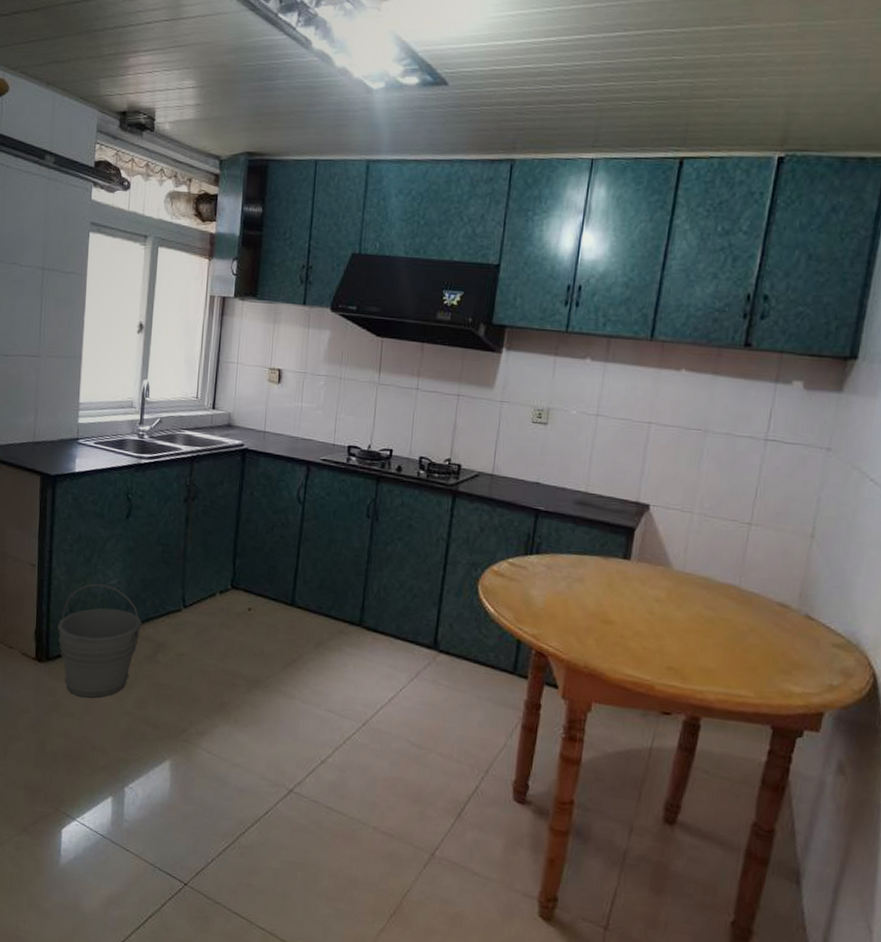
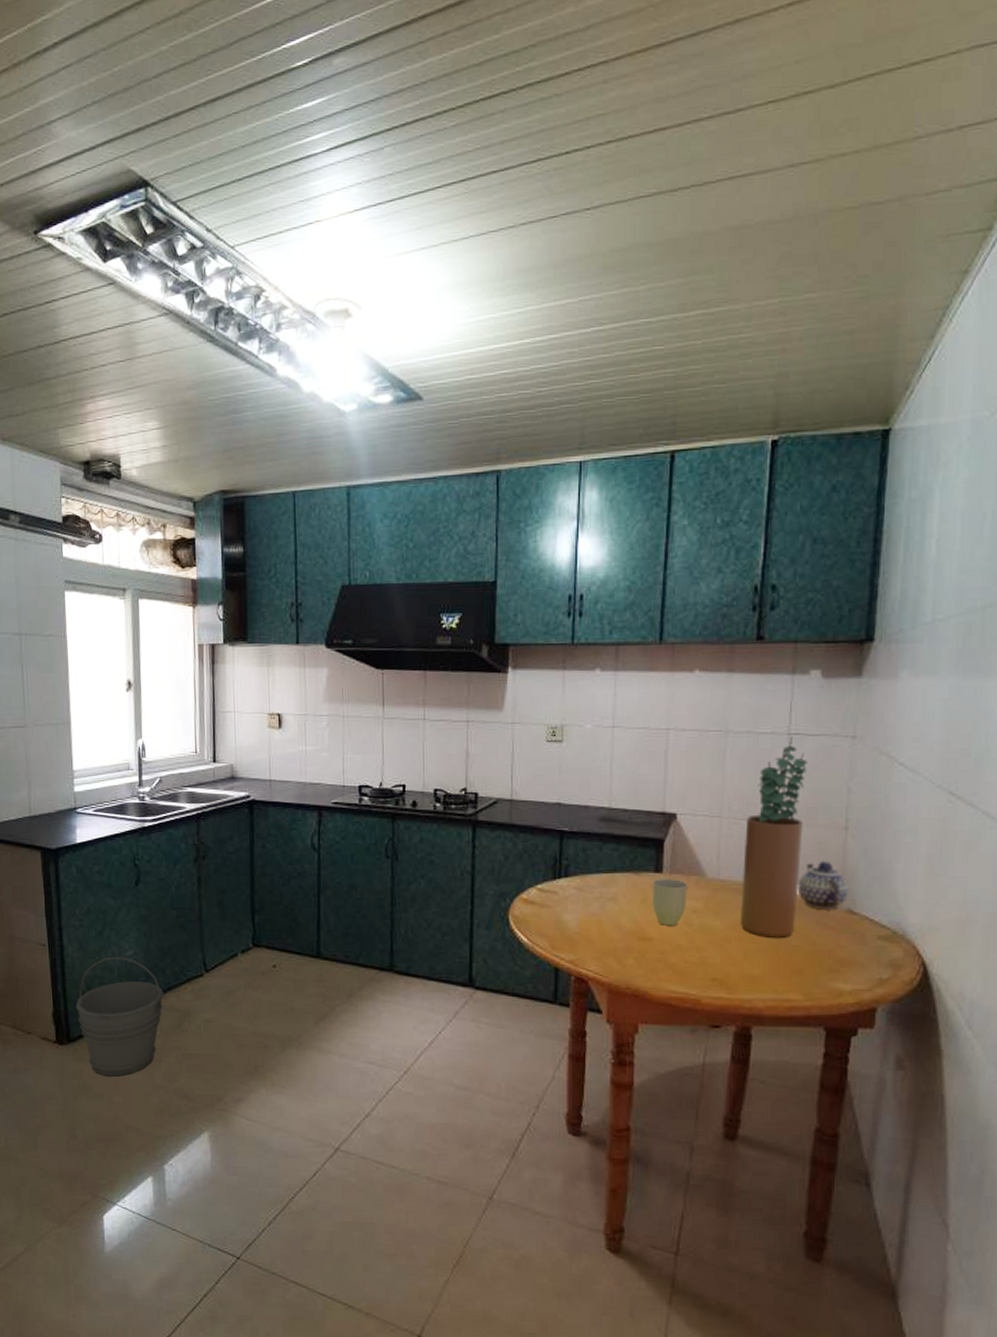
mug: none [617,565,653,612] -> present [652,879,688,926]
vase: none [701,442,781,635] -> present [741,736,807,938]
teapot: none [758,565,810,613] -> present [797,860,849,909]

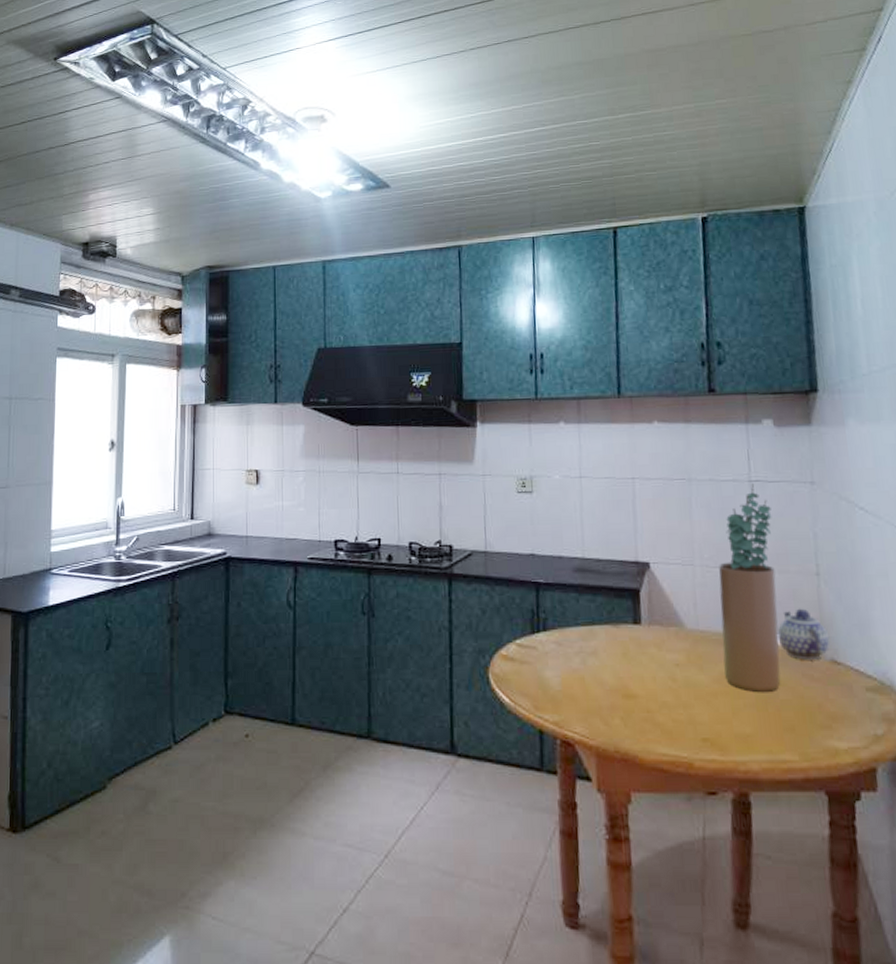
bucket: present [75,956,164,1077] -> none [33,729,129,870]
mug: present [652,879,688,926] -> none [632,631,669,681]

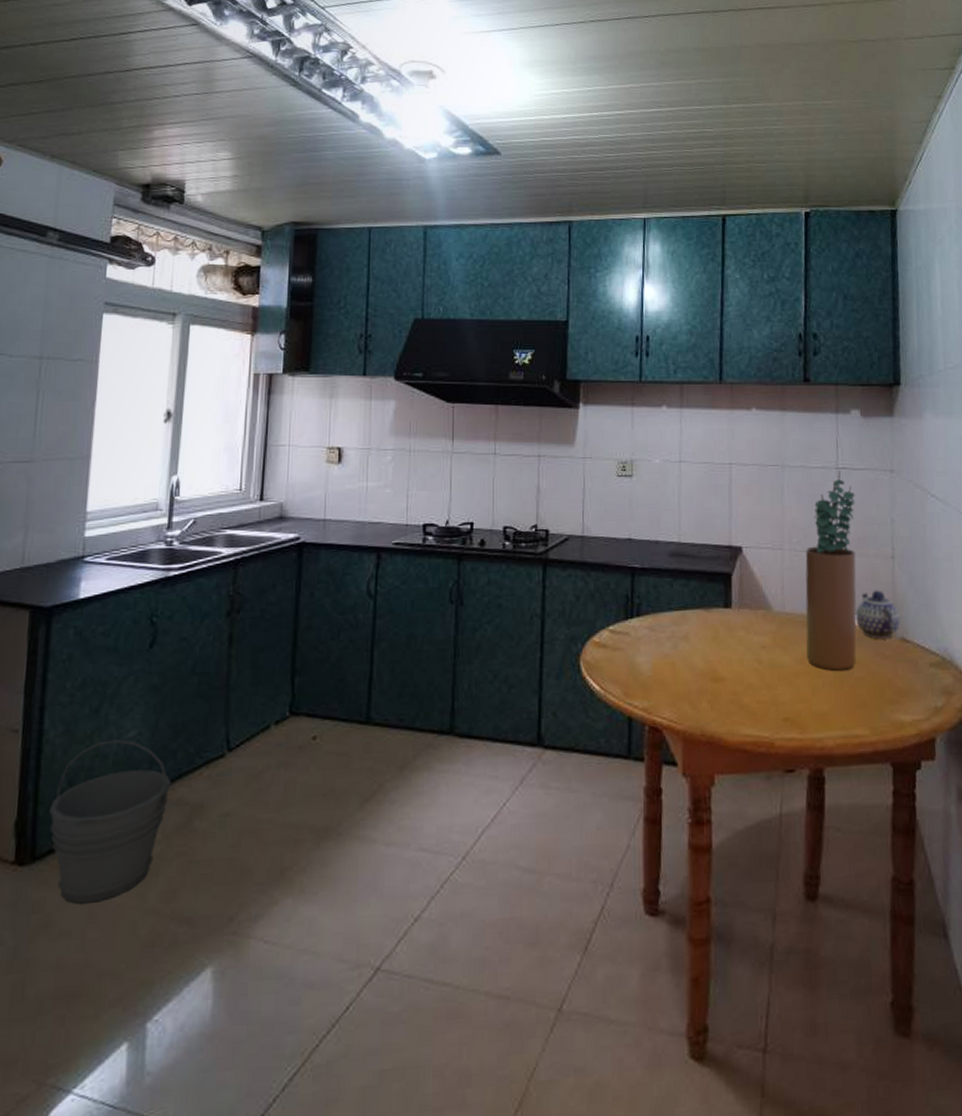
bucket: none [33,729,129,870] -> present [48,739,172,904]

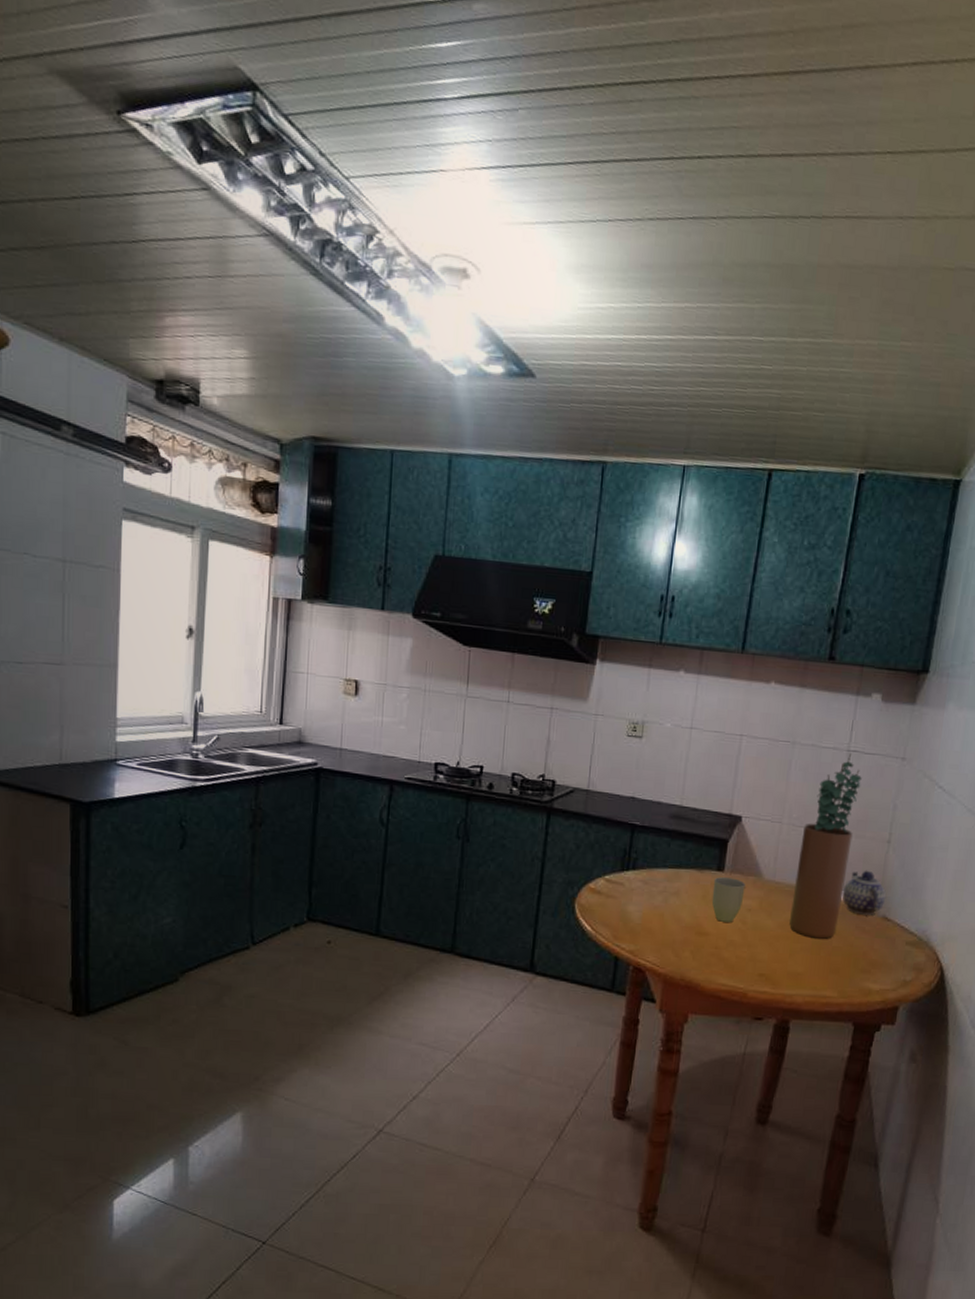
bucket: present [48,739,172,904] -> none [98,923,203,1052]
mug: none [722,614,756,664] -> present [711,877,746,922]

